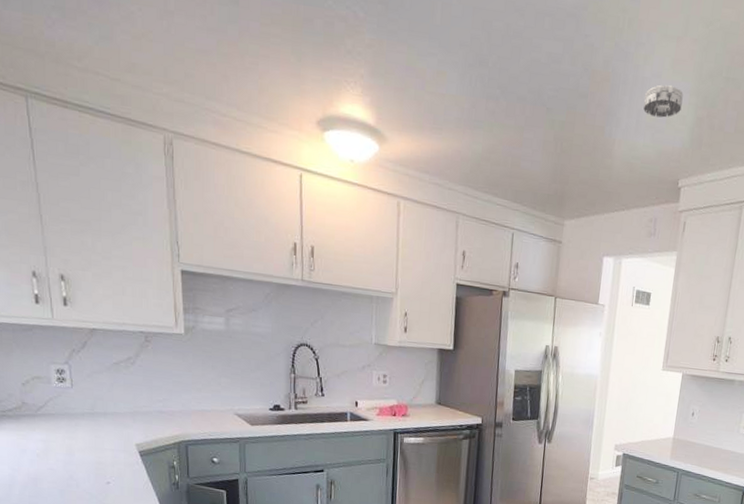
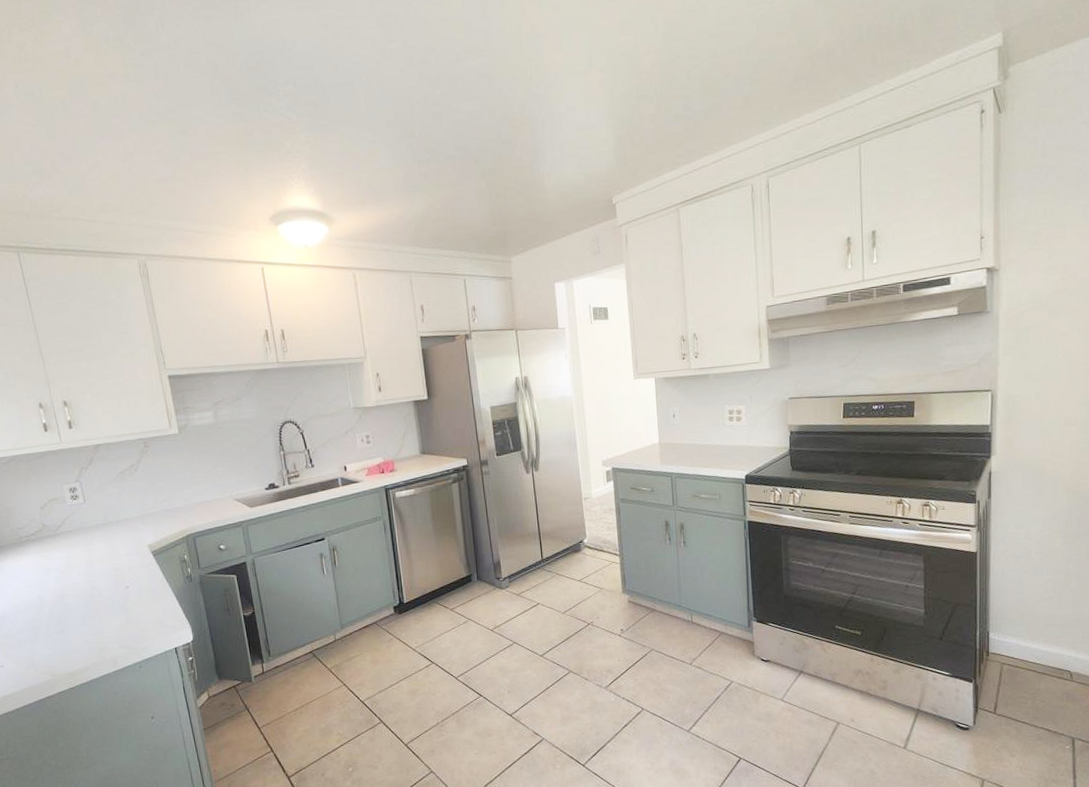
smoke detector: present [643,84,683,118] -> none [563,114,601,146]

